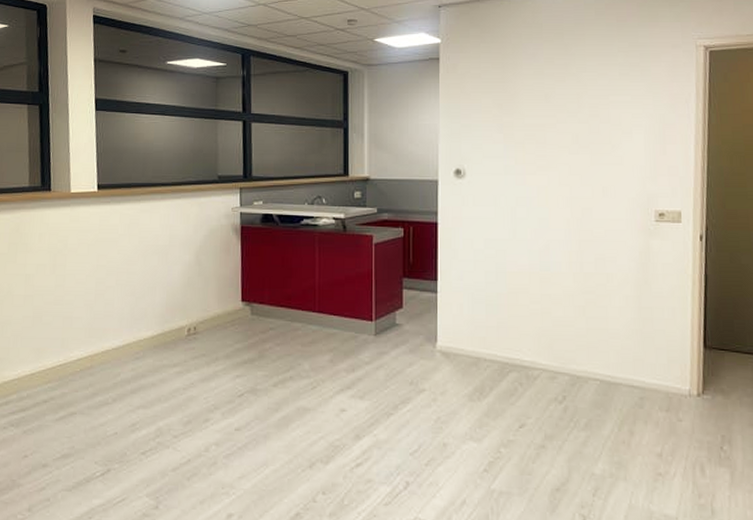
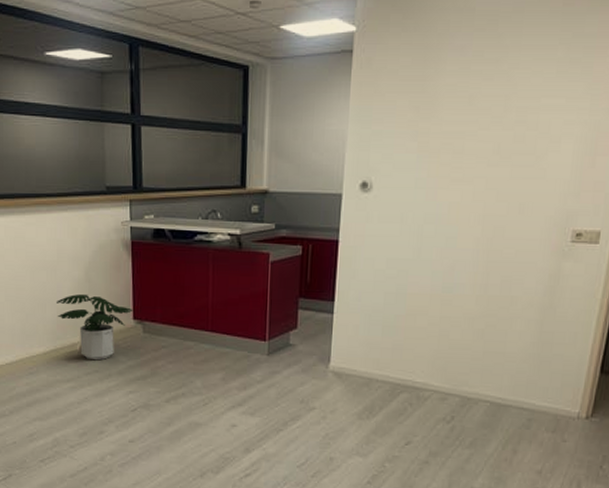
potted plant: none [165,277,242,344] -> present [55,293,133,361]

